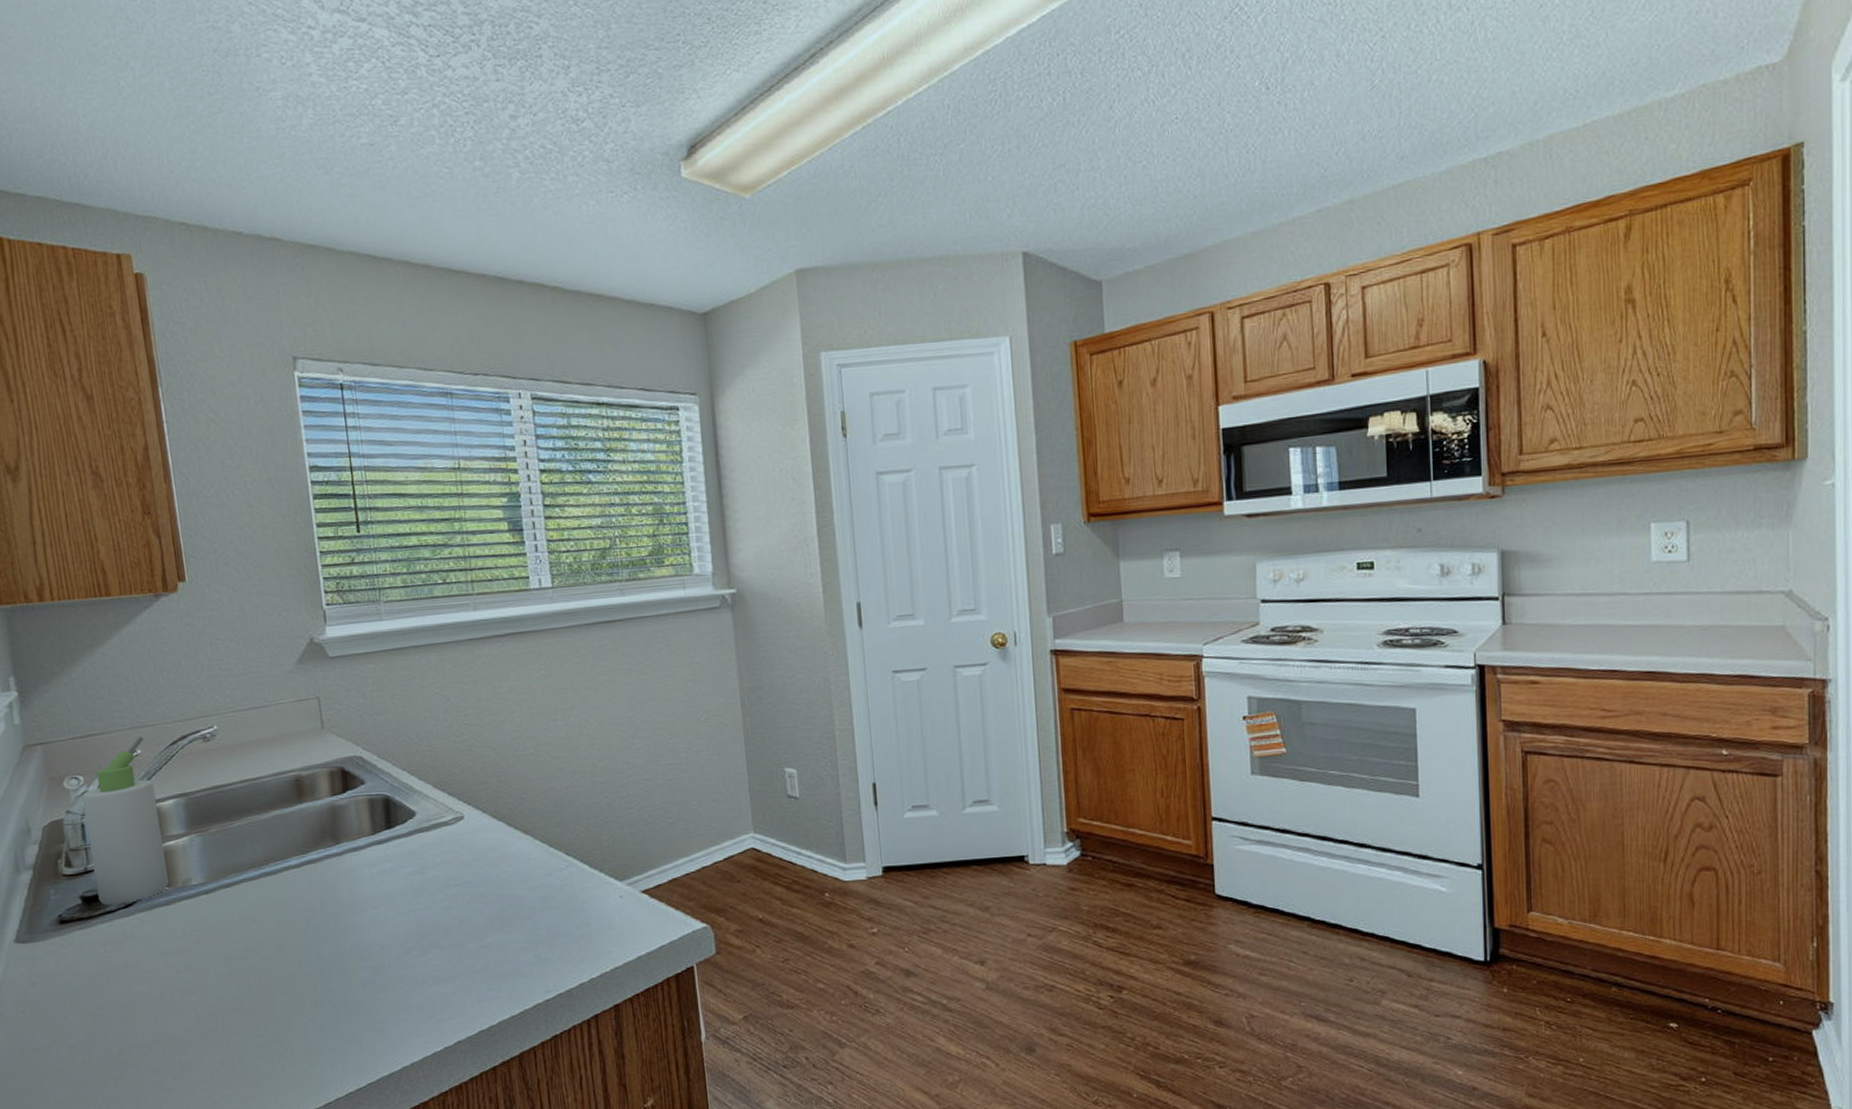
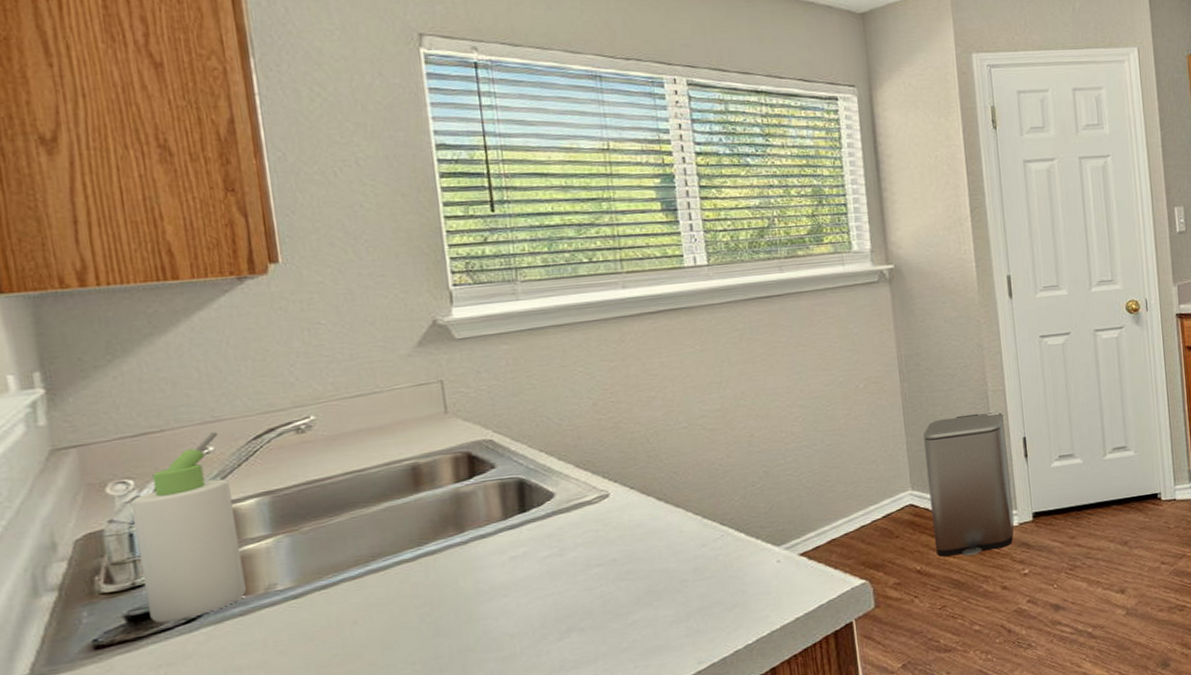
pedal bin: none [765,754,862,909] -> present [922,412,1014,557]

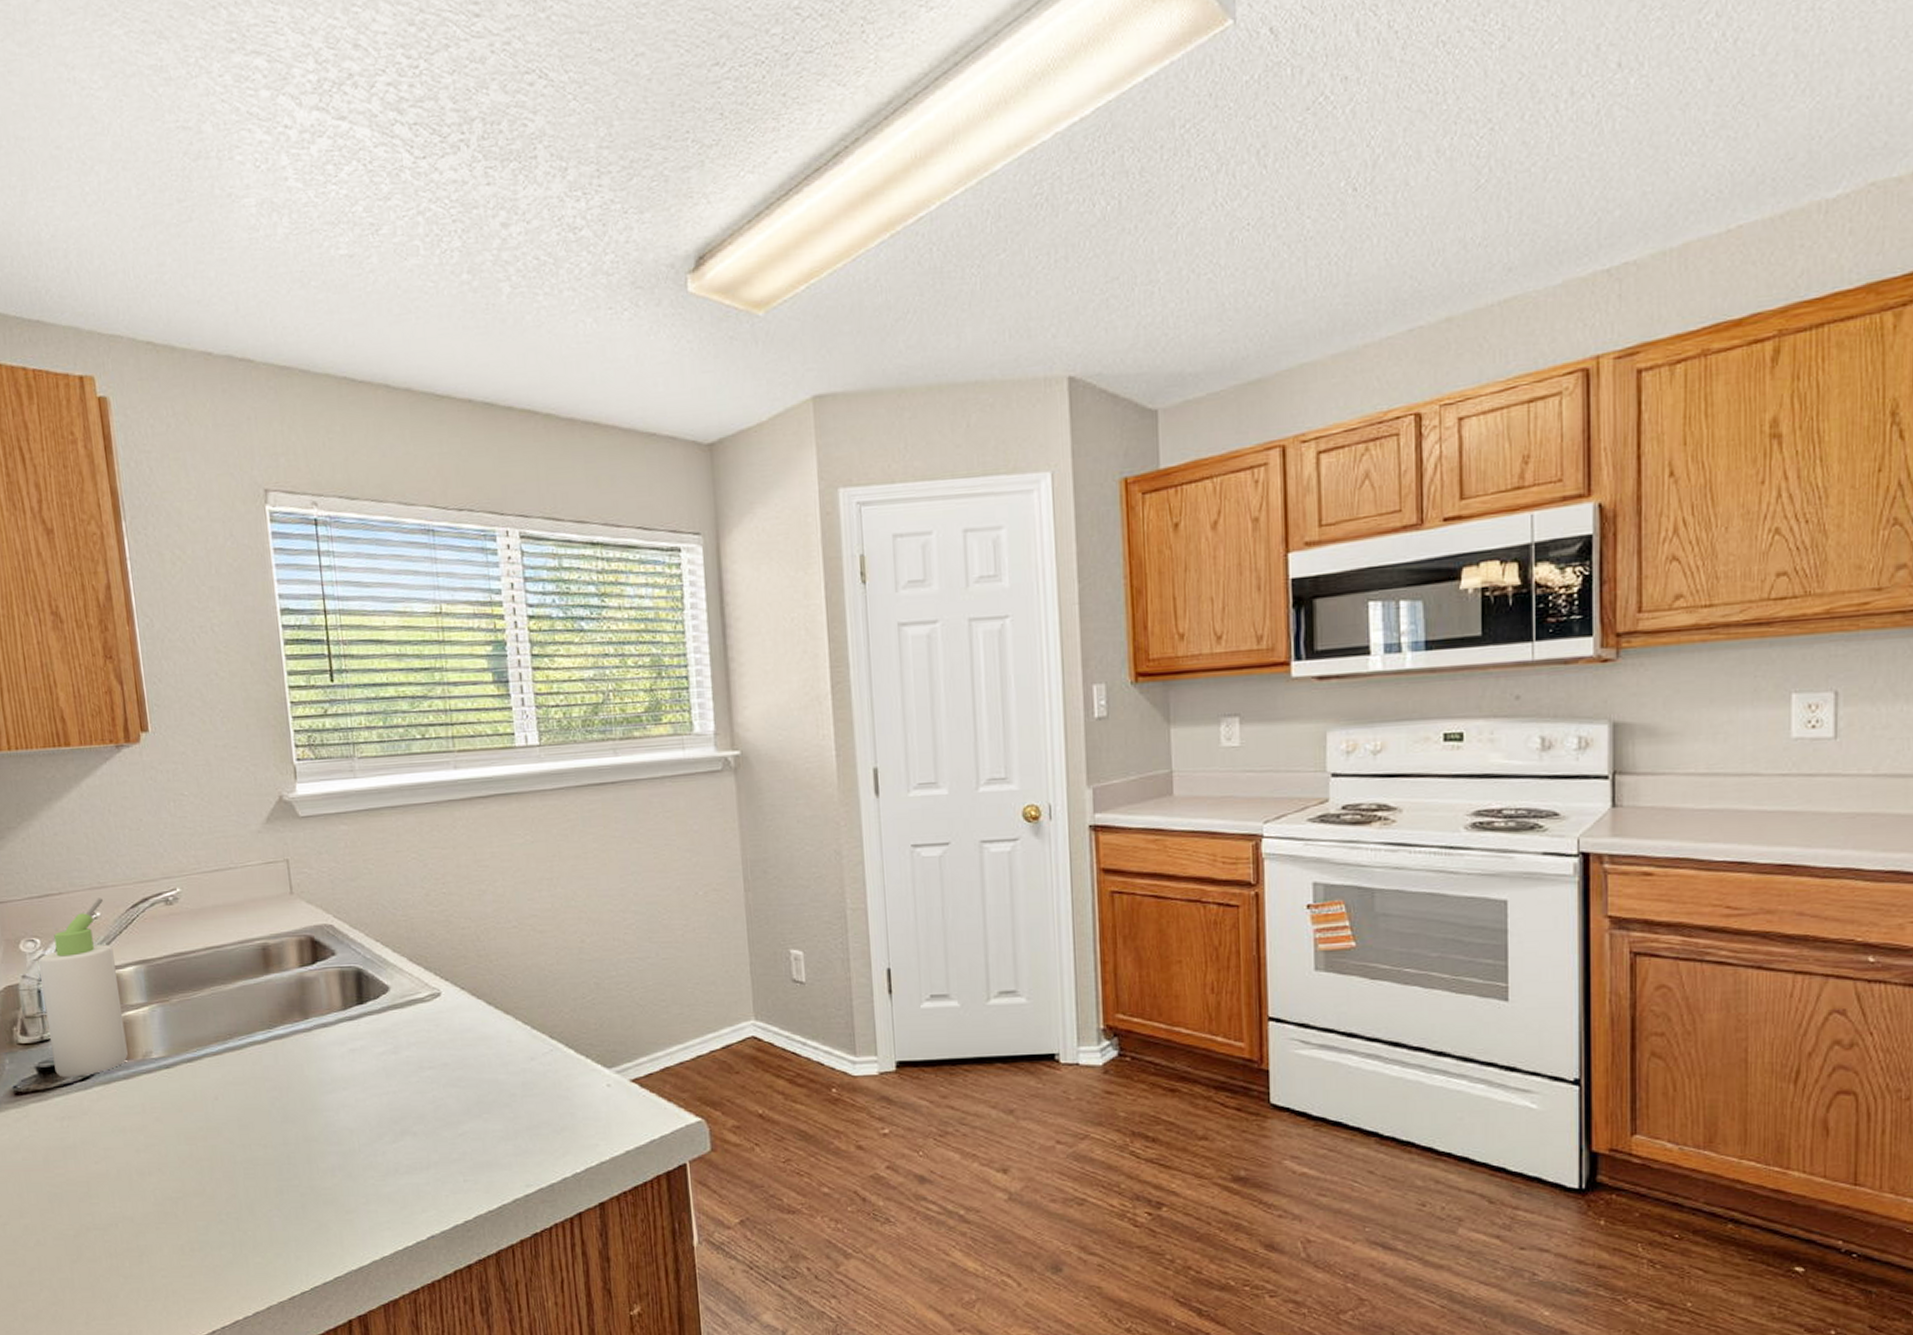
pedal bin: present [922,412,1014,557] -> none [768,935,874,1105]

